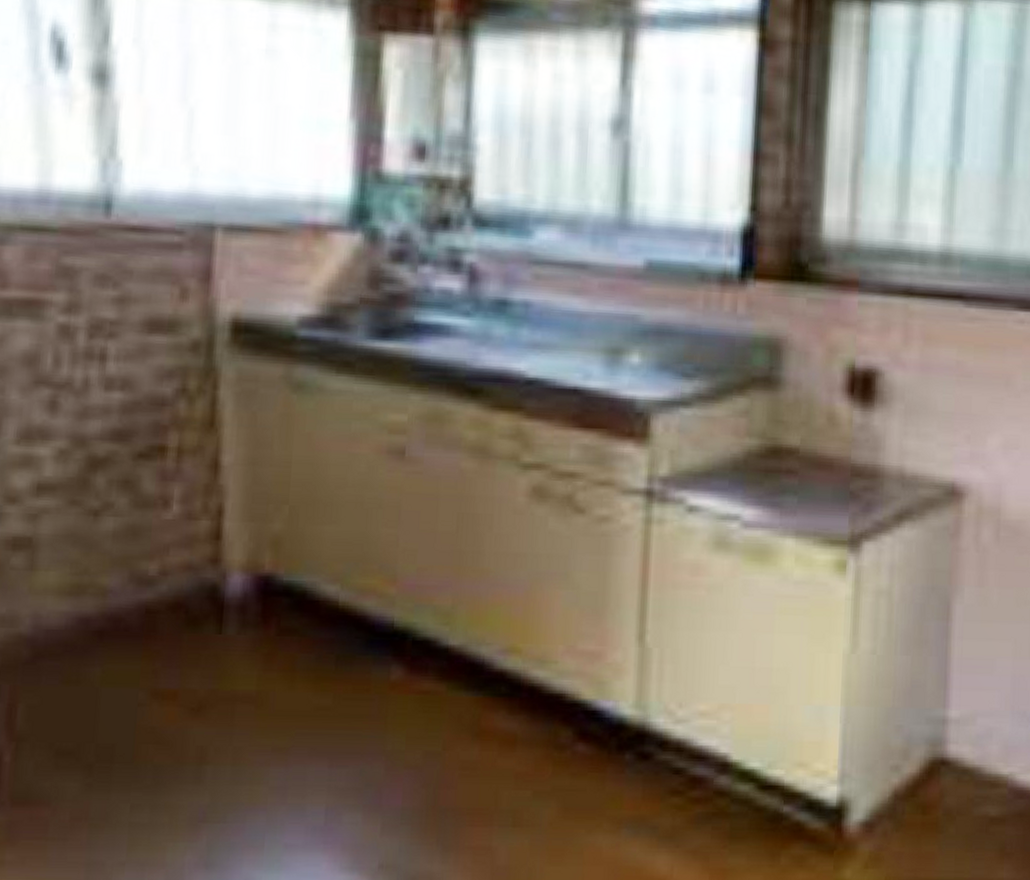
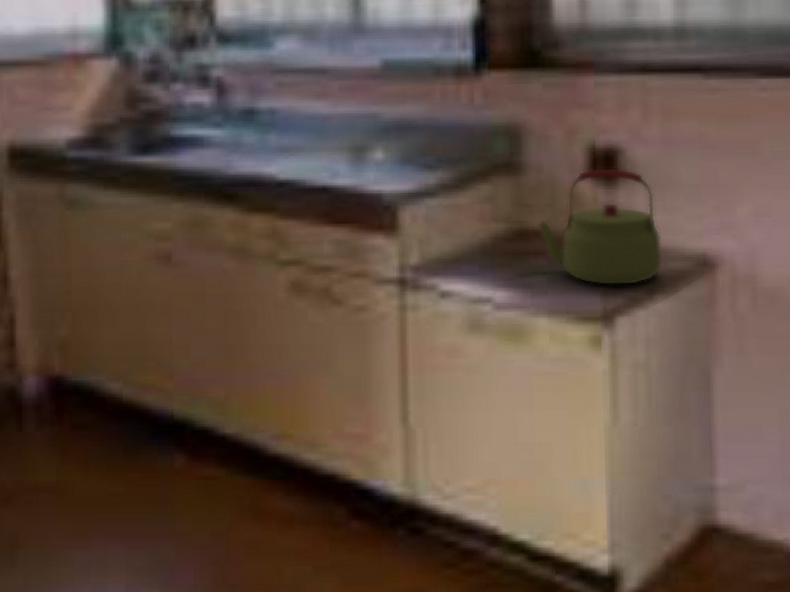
kettle: none [791,388,913,511] -> present [537,167,663,286]

